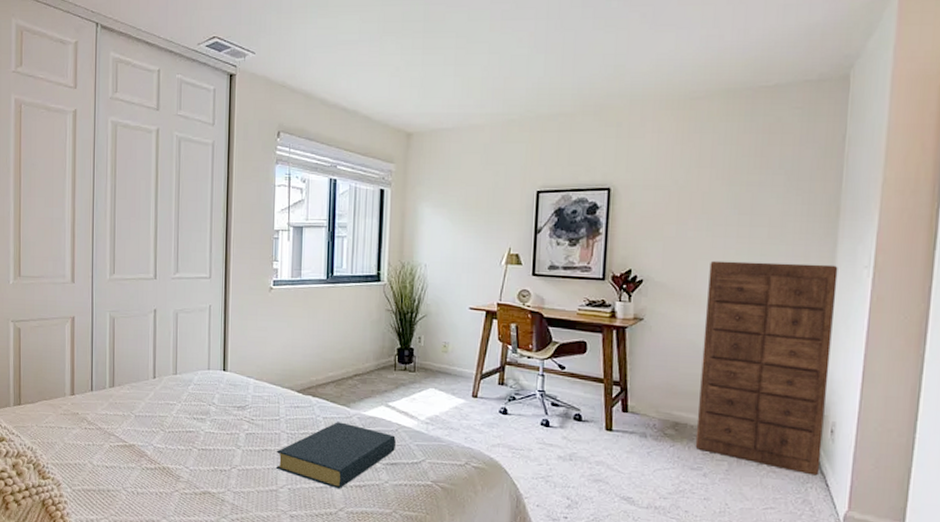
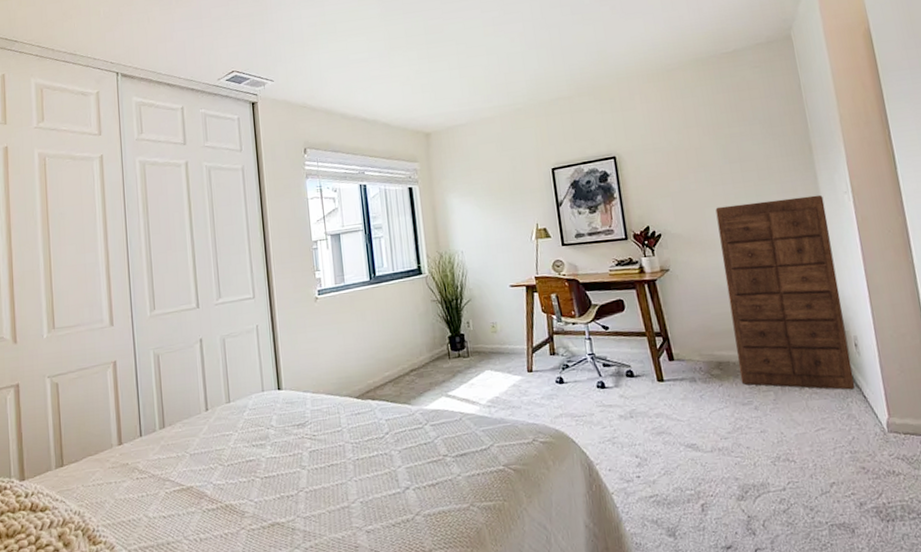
hardback book: present [275,422,396,489] -> none [342,421,462,493]

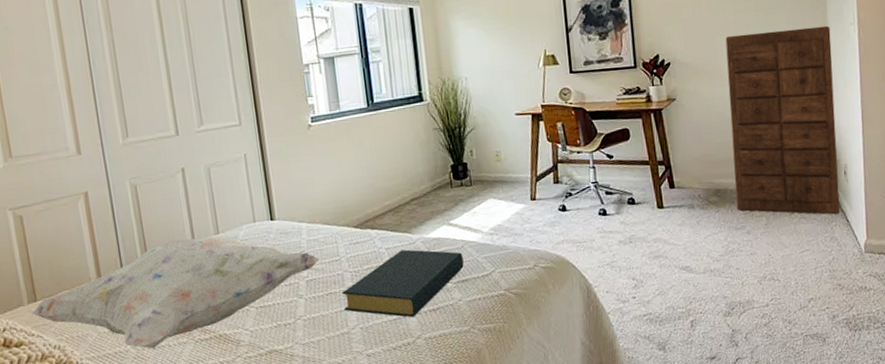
decorative pillow: none [56,405,324,518] -> present [30,236,321,349]
hardback book: none [342,421,462,493] -> present [341,249,464,318]

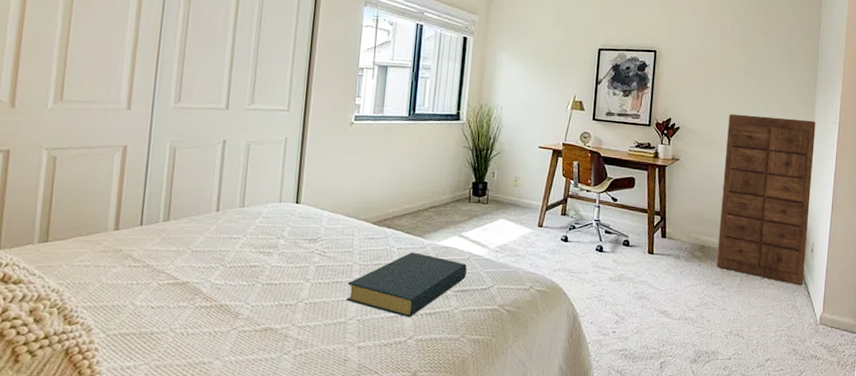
decorative pillow: present [30,236,321,349] -> none [37,206,335,308]

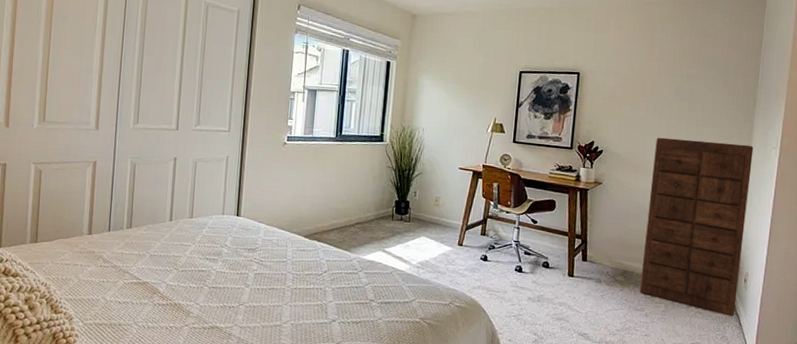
hardback book: present [345,252,467,318] -> none [280,264,390,325]

